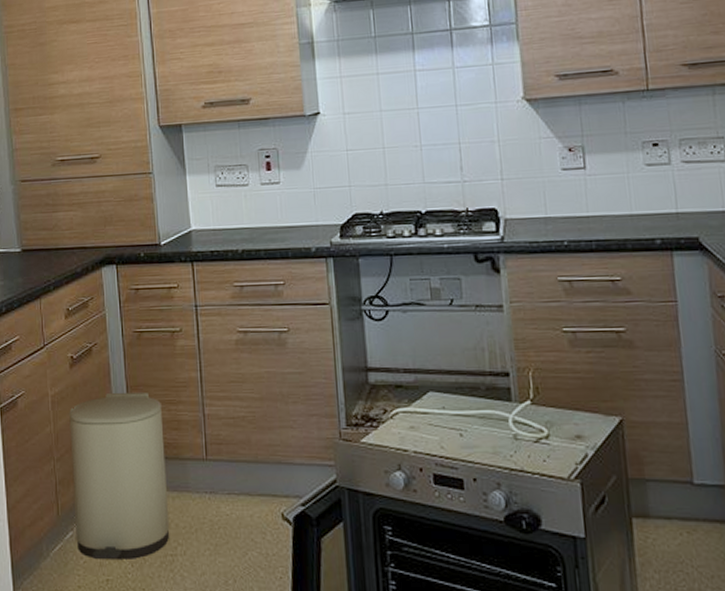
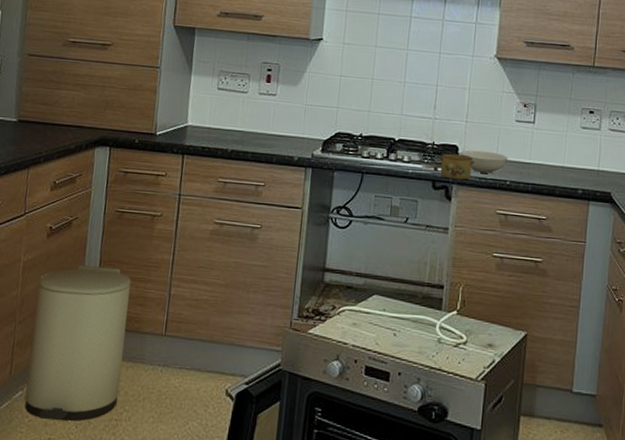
cooking pot: none [457,217,521,248] -> present [421,153,475,180]
bowl: none [501,209,561,236] -> present [460,150,508,174]

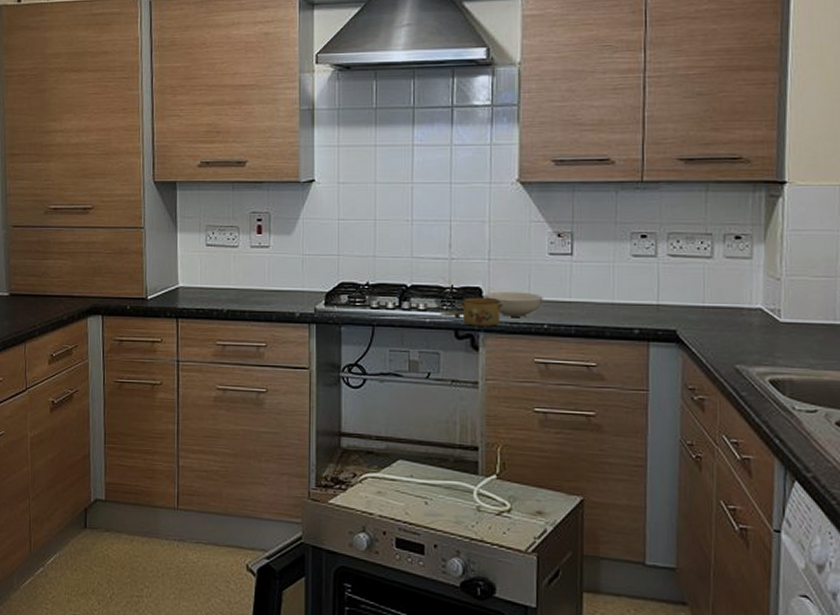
pedal bin: present [24,264,131,421] -> none [46,438,138,598]

